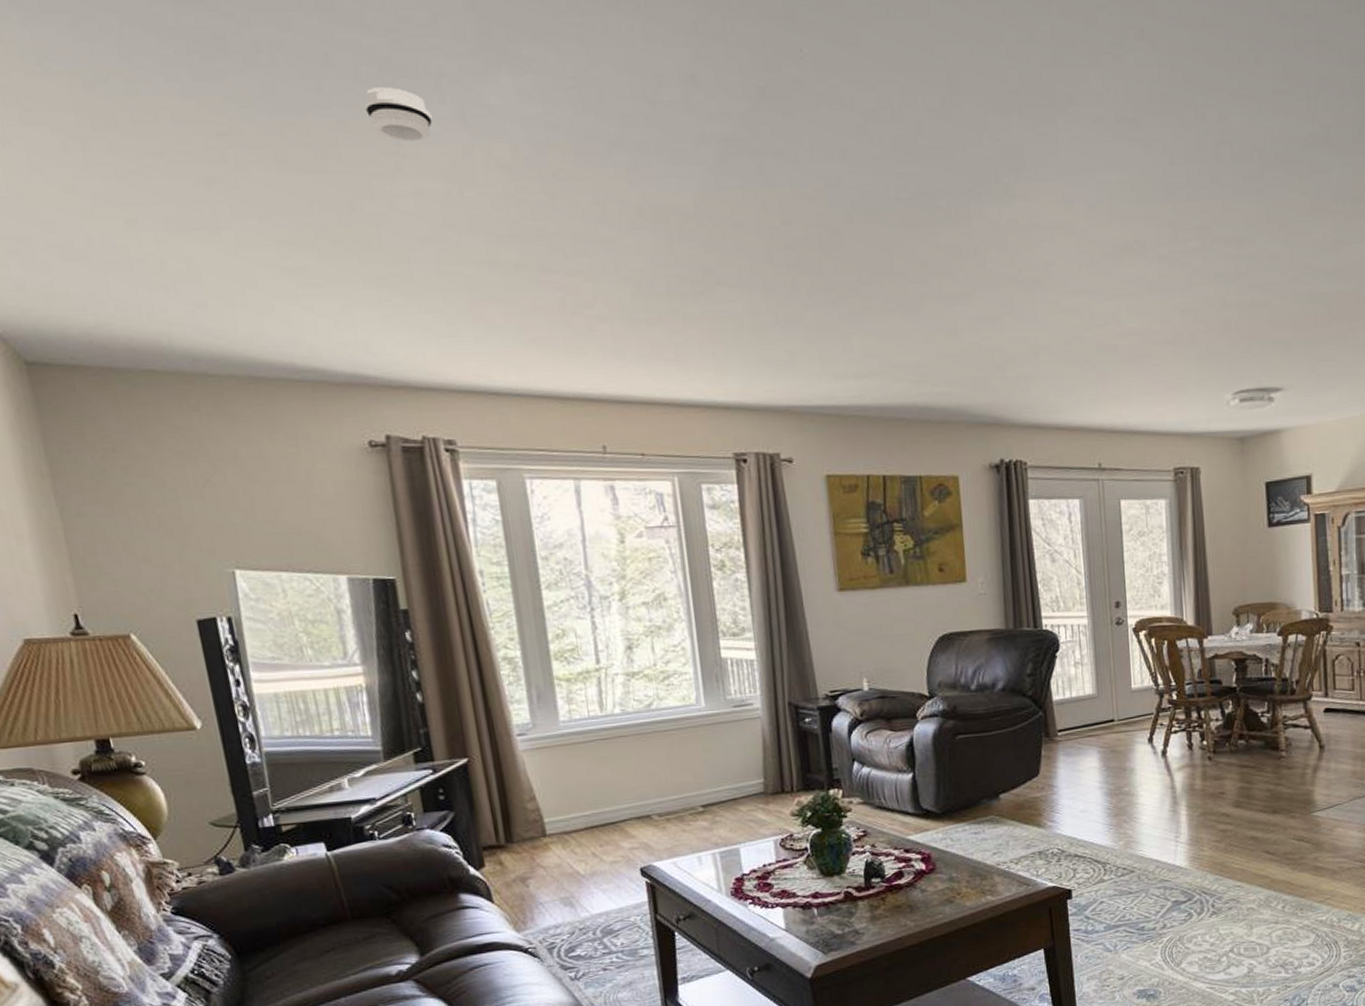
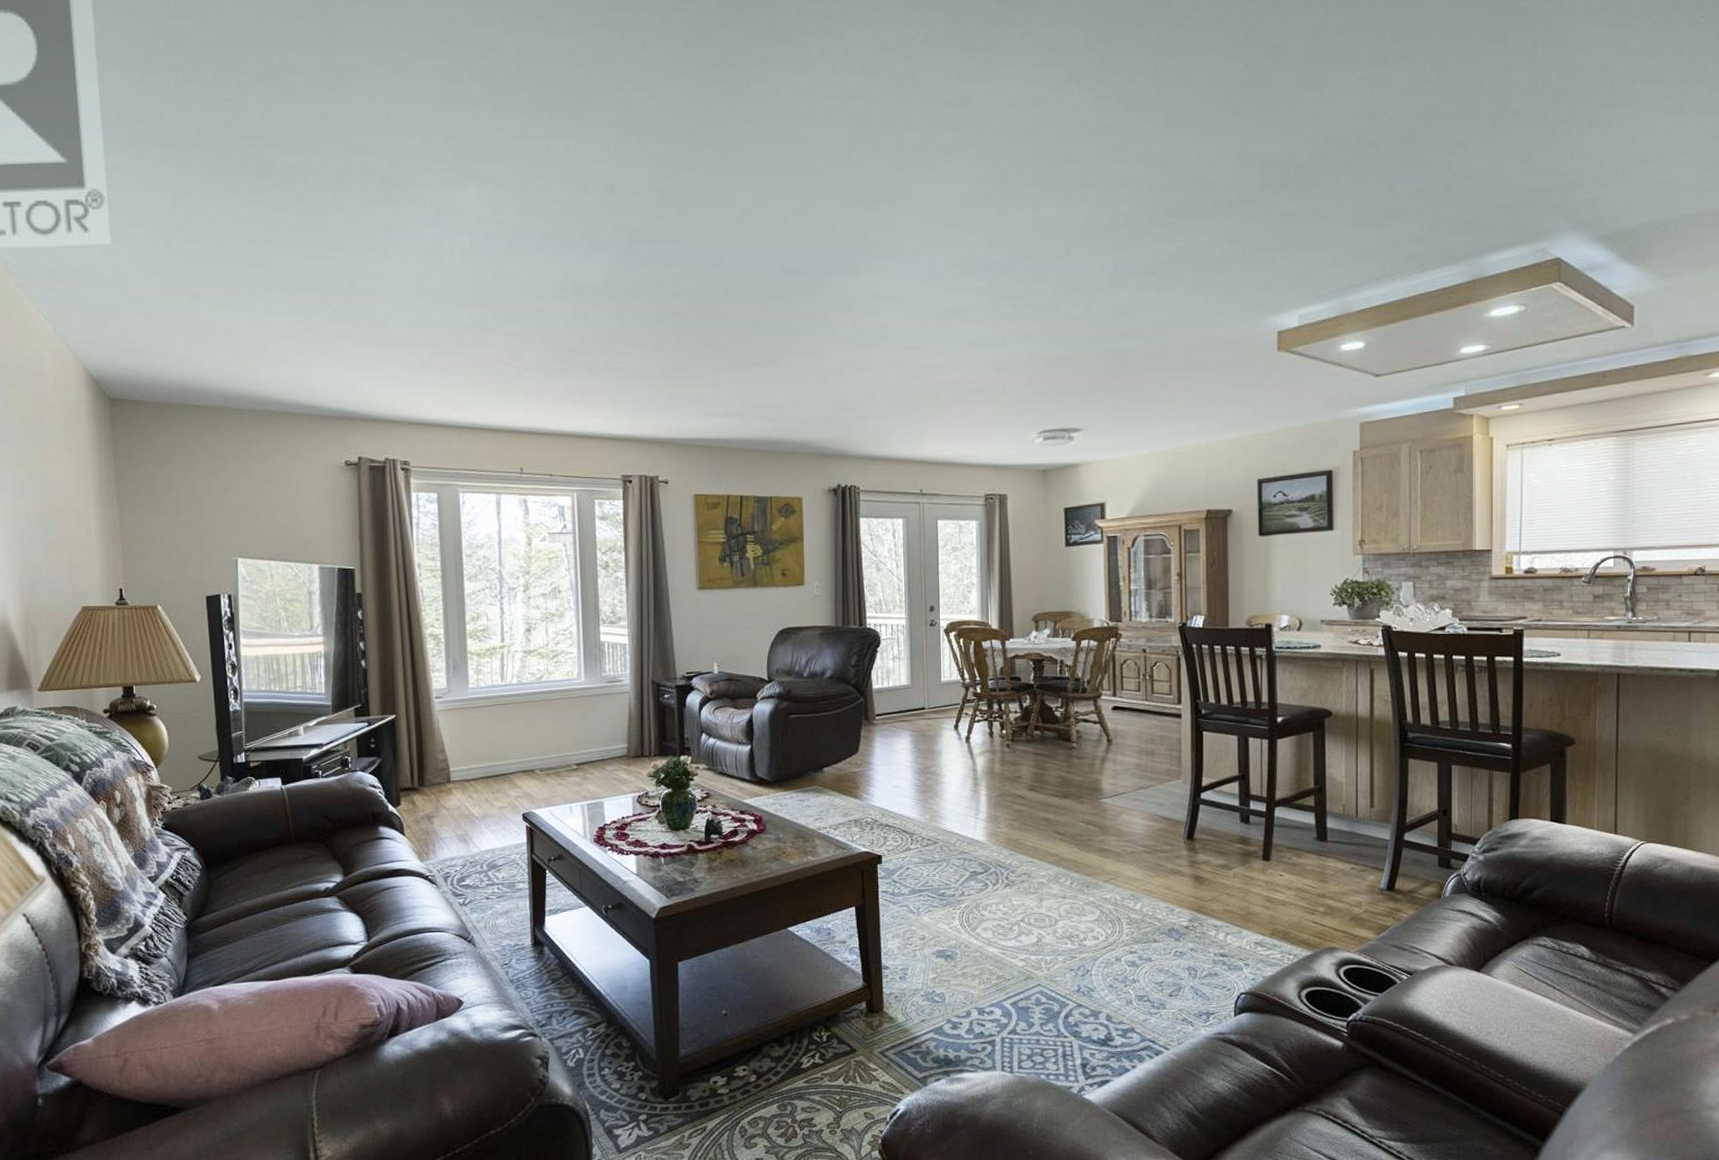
smoke detector: present [364,87,433,142] -> none [366,196,415,236]

